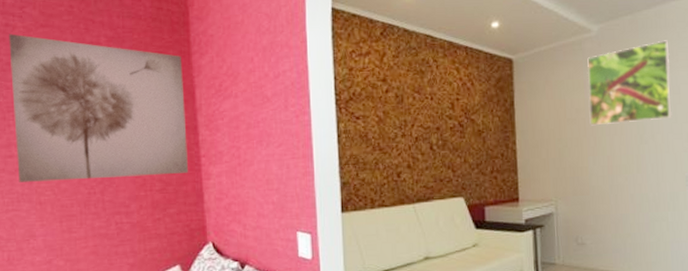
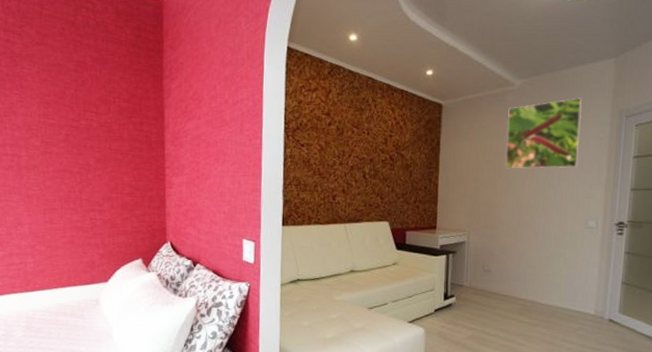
wall art: present [9,33,189,182] -> none [9,49,155,181]

